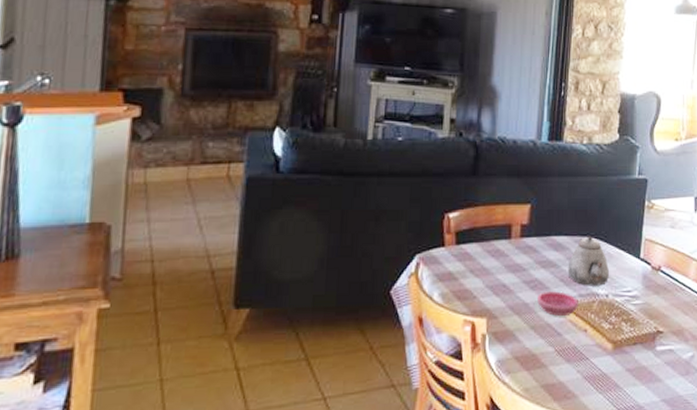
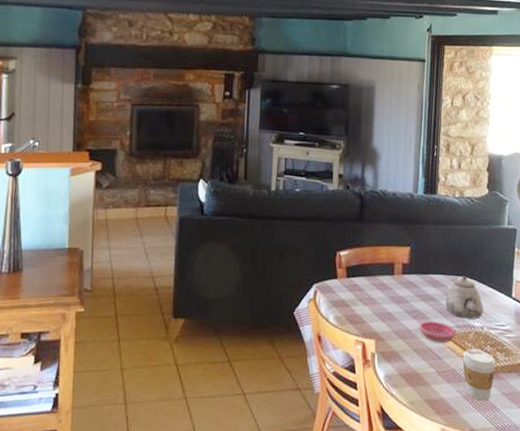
coffee cup: none [585,320,621,380] -> present [463,348,496,401]

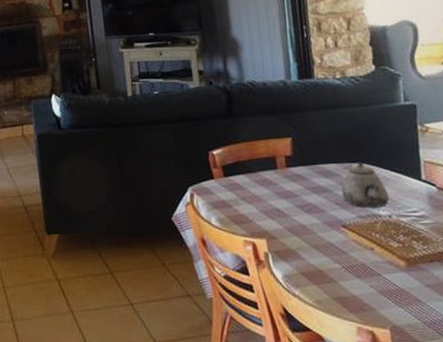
saucer: present [419,321,456,343] -> none [314,214,360,236]
coffee cup: present [463,348,496,401] -> none [371,239,414,295]

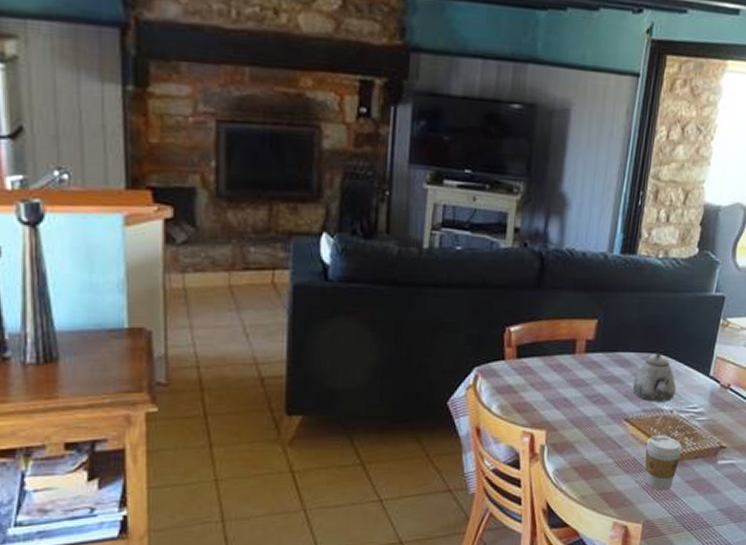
coffee cup: none [371,239,414,295] -> present [645,434,683,490]

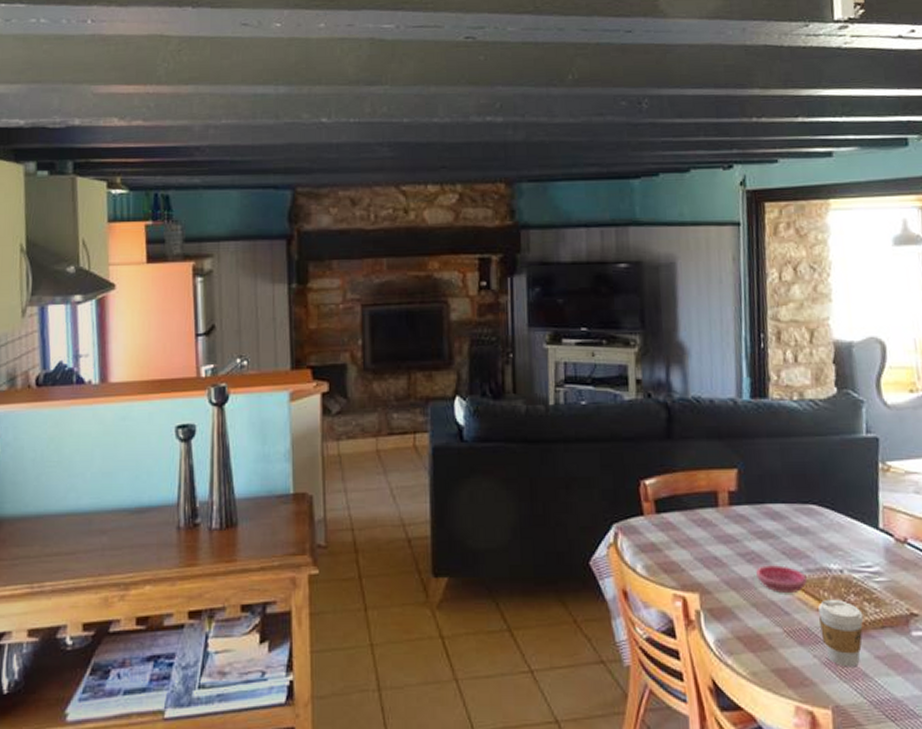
saucer: none [599,406,642,430] -> present [756,565,807,593]
teapot: present [632,353,677,402] -> none [789,503,843,560]

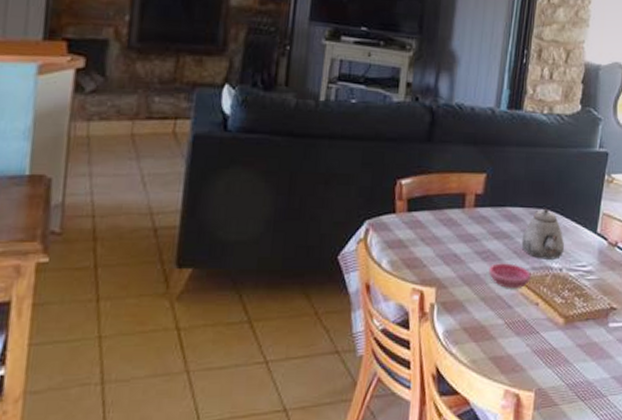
teapot: none [789,503,843,560] -> present [521,208,565,260]
coffee cup: present [818,599,864,667] -> none [536,294,573,355]

